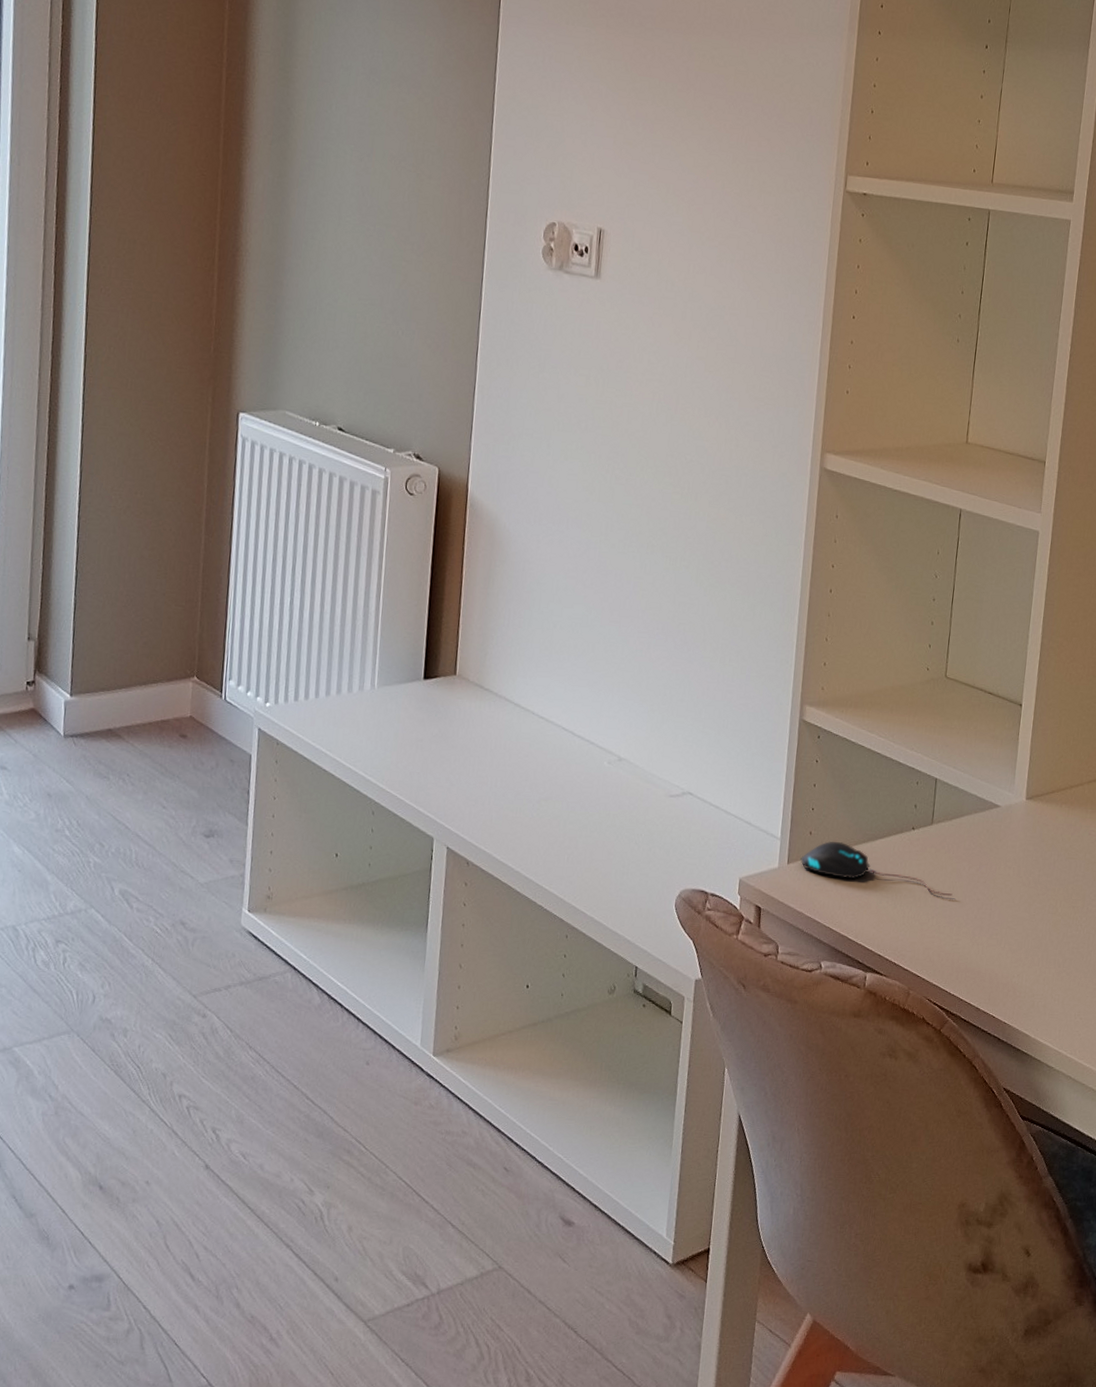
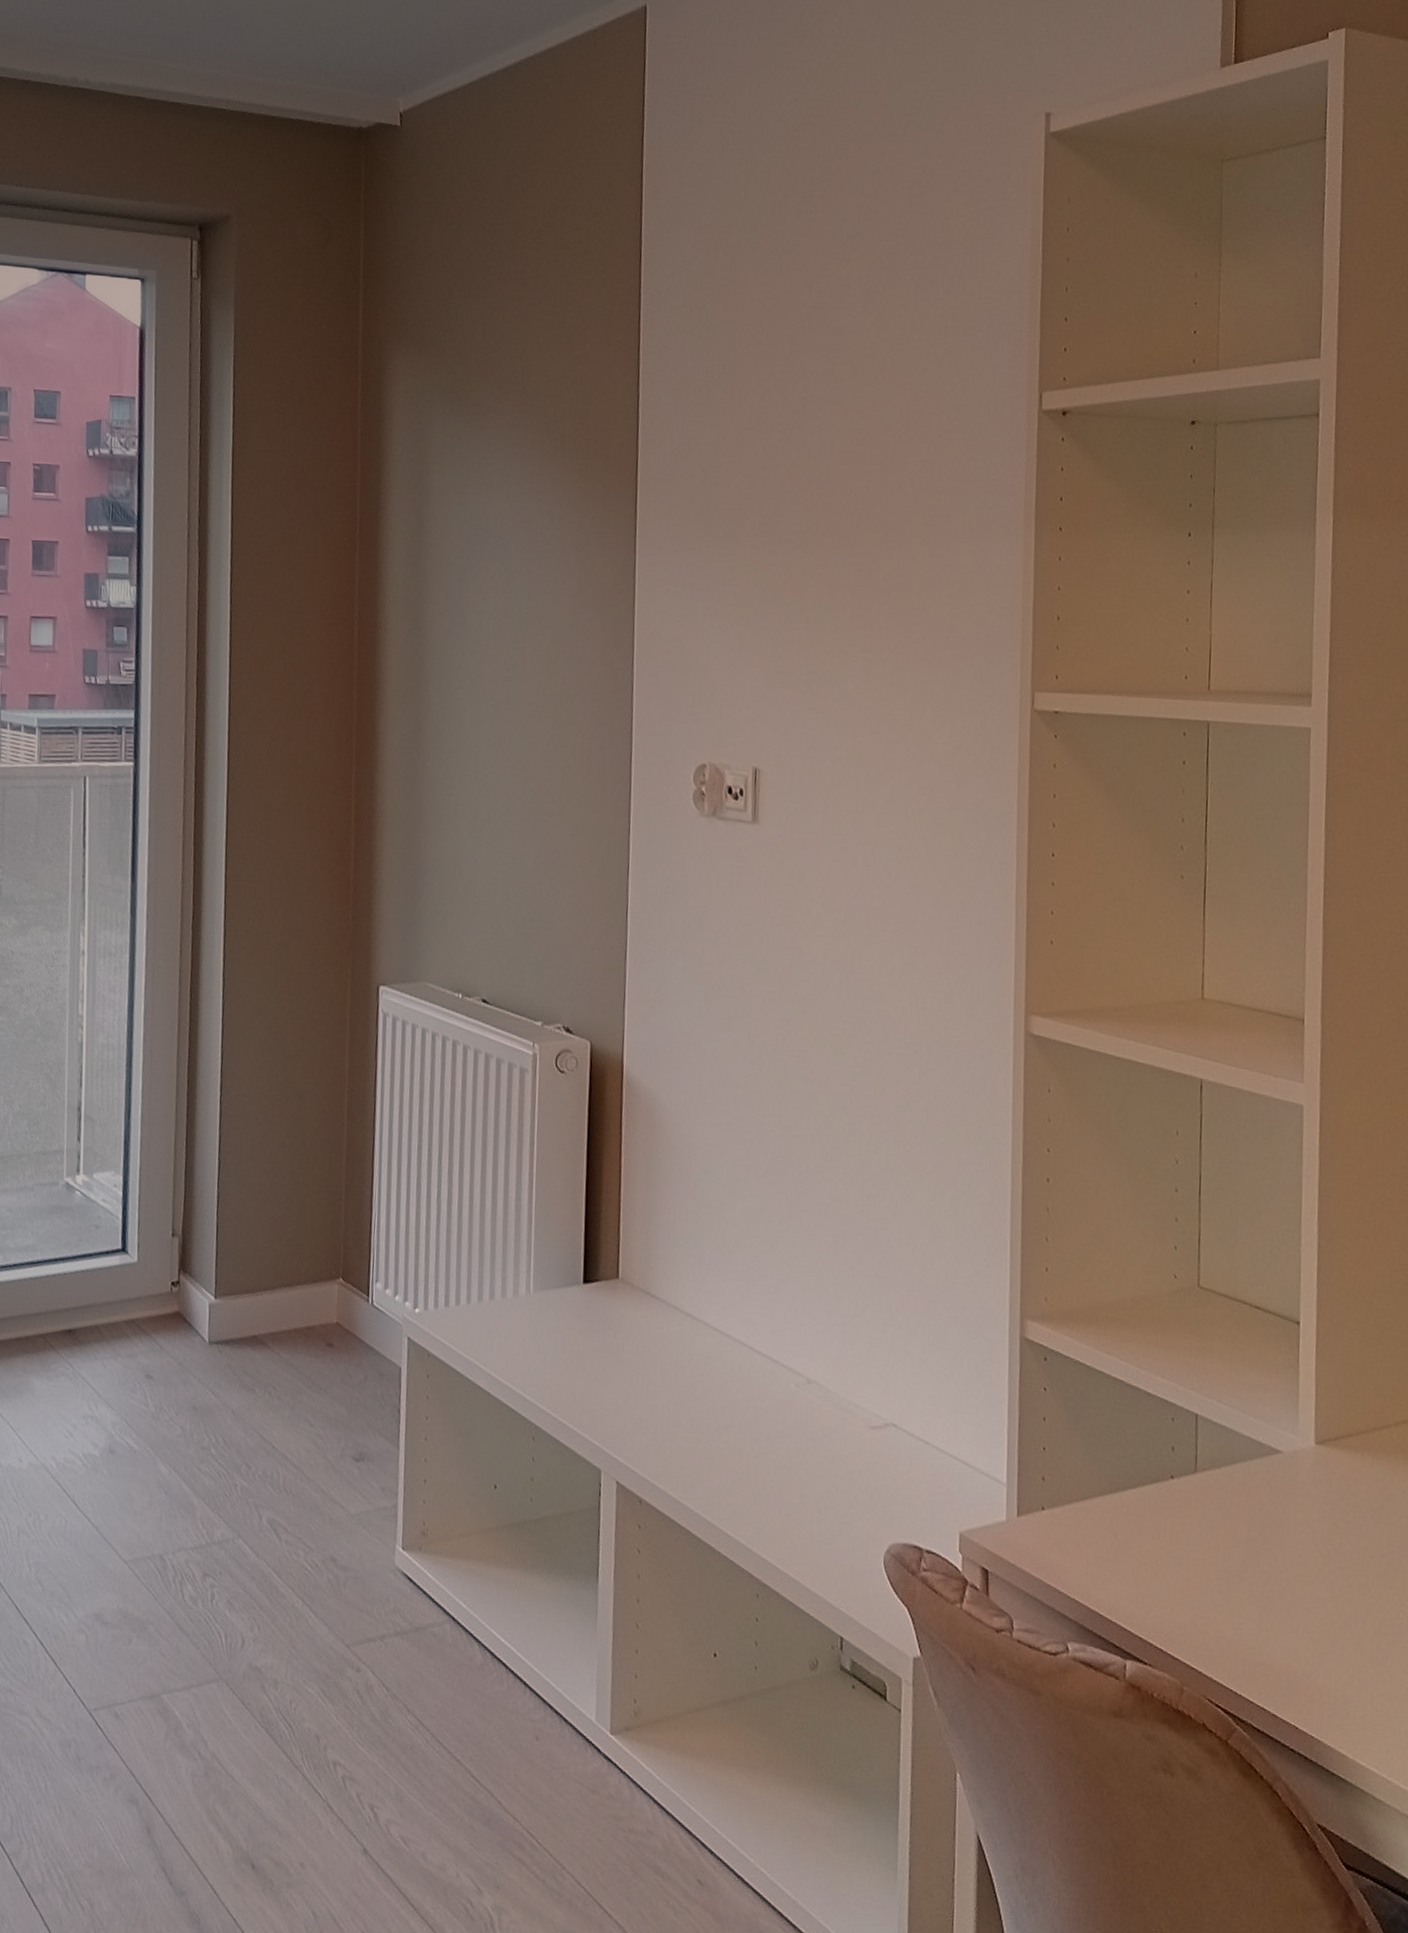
mouse: present [800,841,953,896] -> none [1033,1489,1229,1566]

